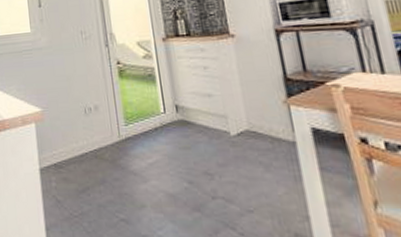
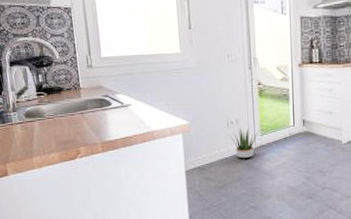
potted plant: none [88,115,124,155] -> present [229,127,260,159]

